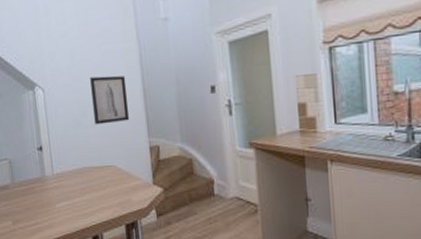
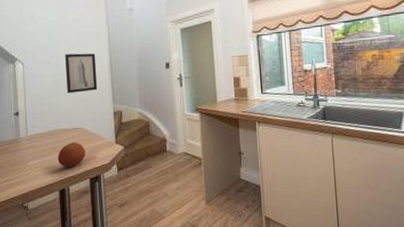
fruit: none [87,182,119,211] -> present [57,142,86,167]

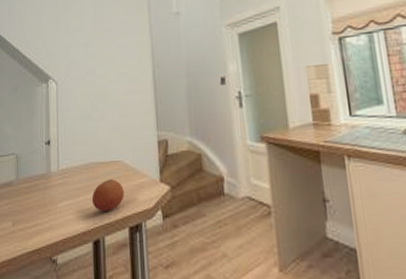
wall art: present [65,53,98,94] -> none [102,68,139,118]

